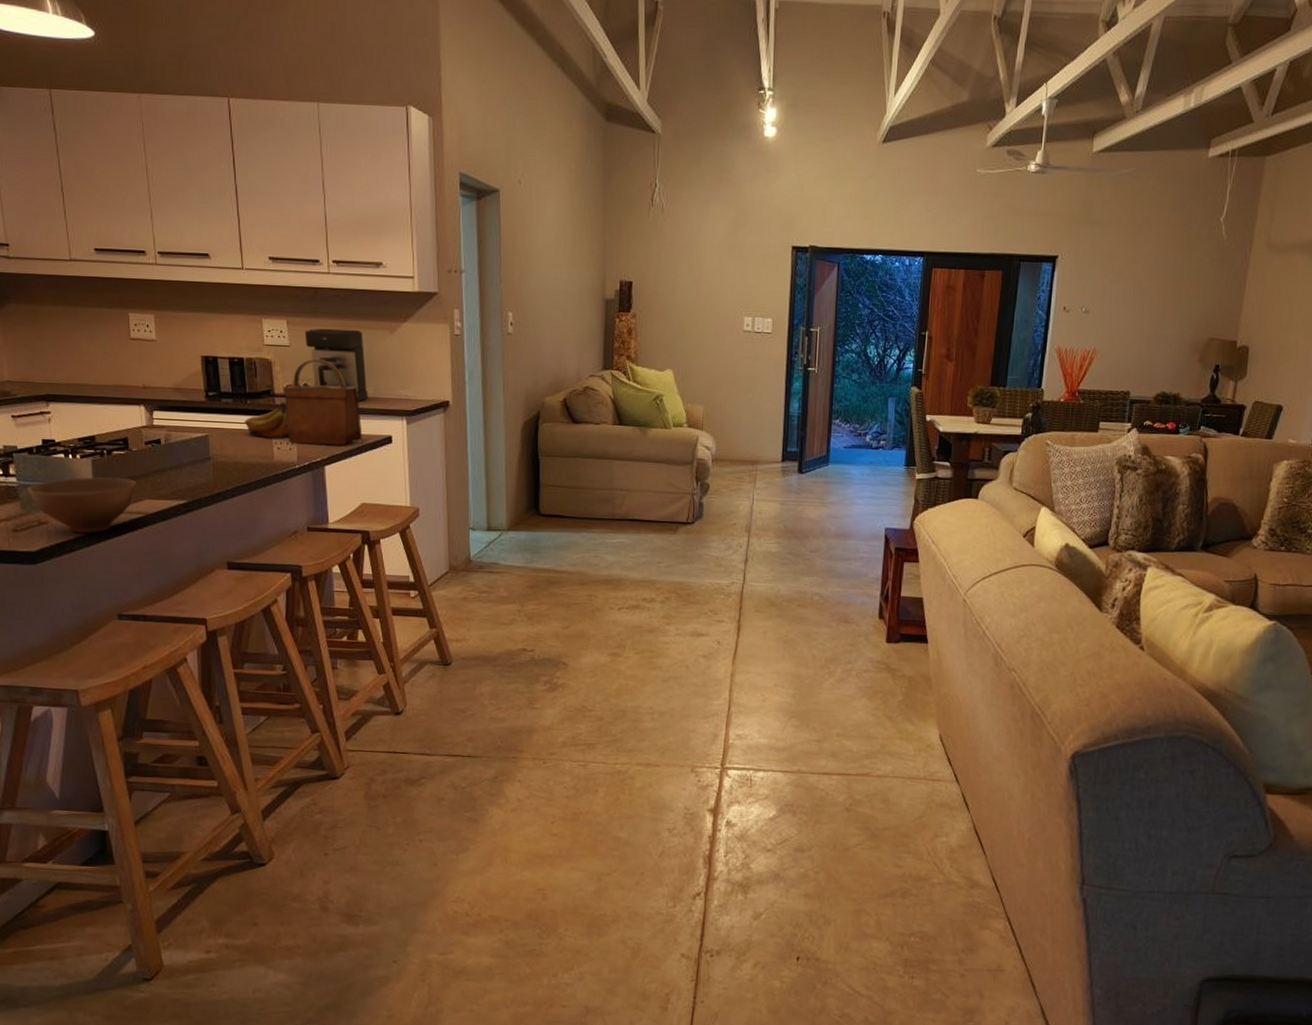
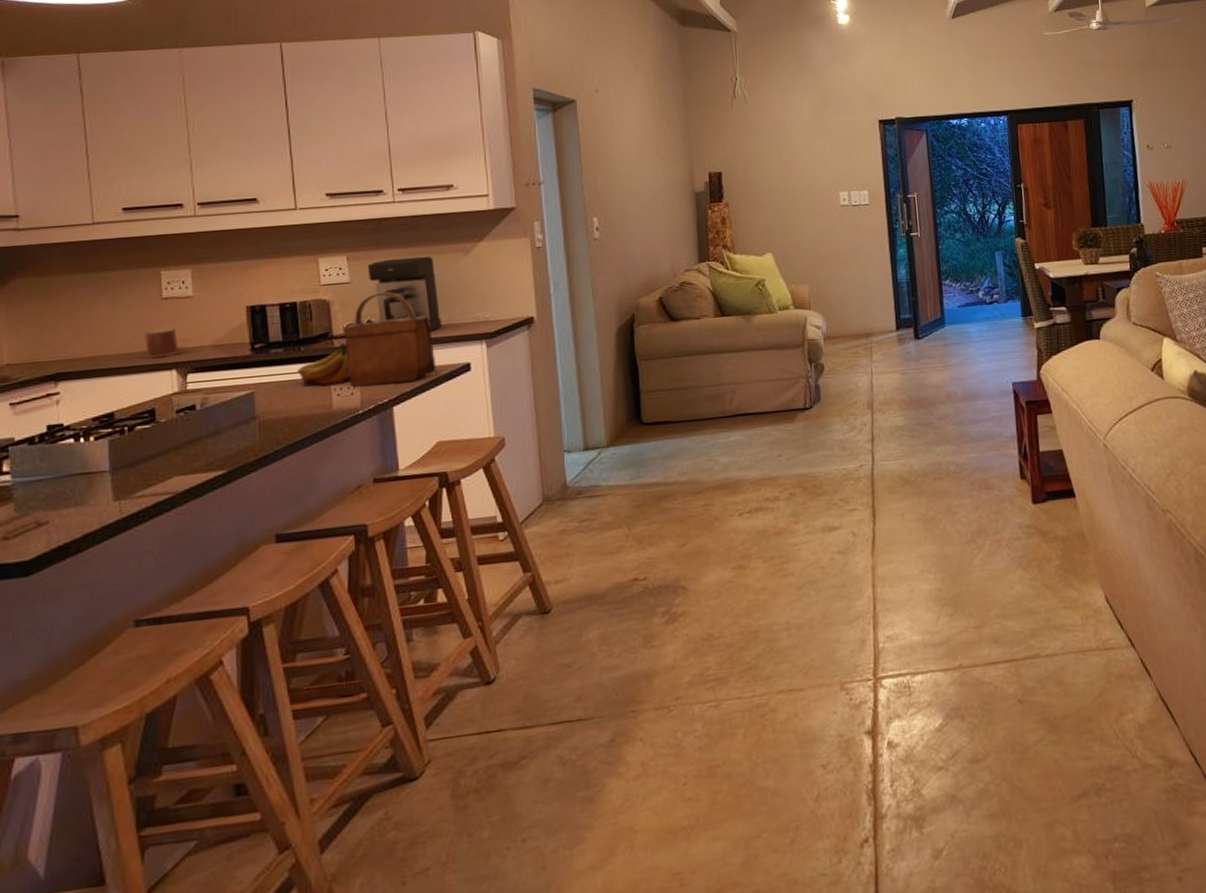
bowl: present [27,476,137,534] -> none [23,455,164,530]
mug: none [116,366,145,393] -> present [143,327,178,359]

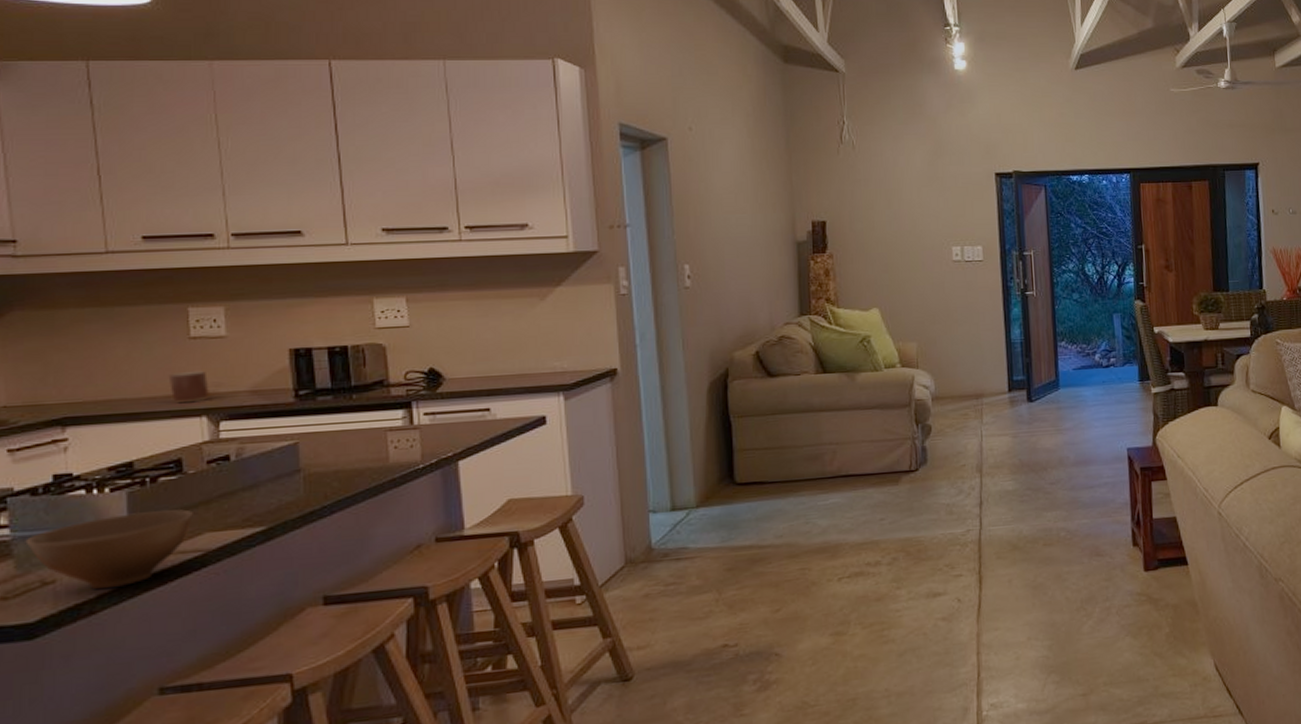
bowl: none [23,455,164,530] -> present [25,509,193,590]
fruit: present [297,343,350,388] -> none [348,391,410,440]
handbag: present [343,291,437,388] -> none [401,337,508,440]
coffee maker: present [367,256,442,331] -> none [429,300,514,381]

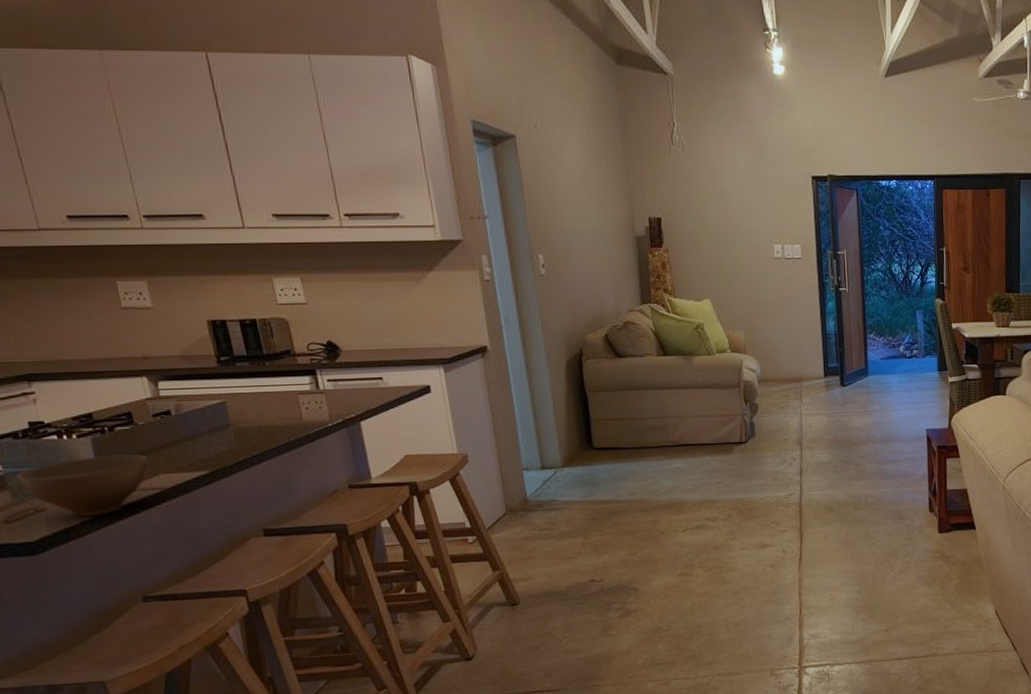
mug: present [168,370,209,404] -> none [109,336,146,365]

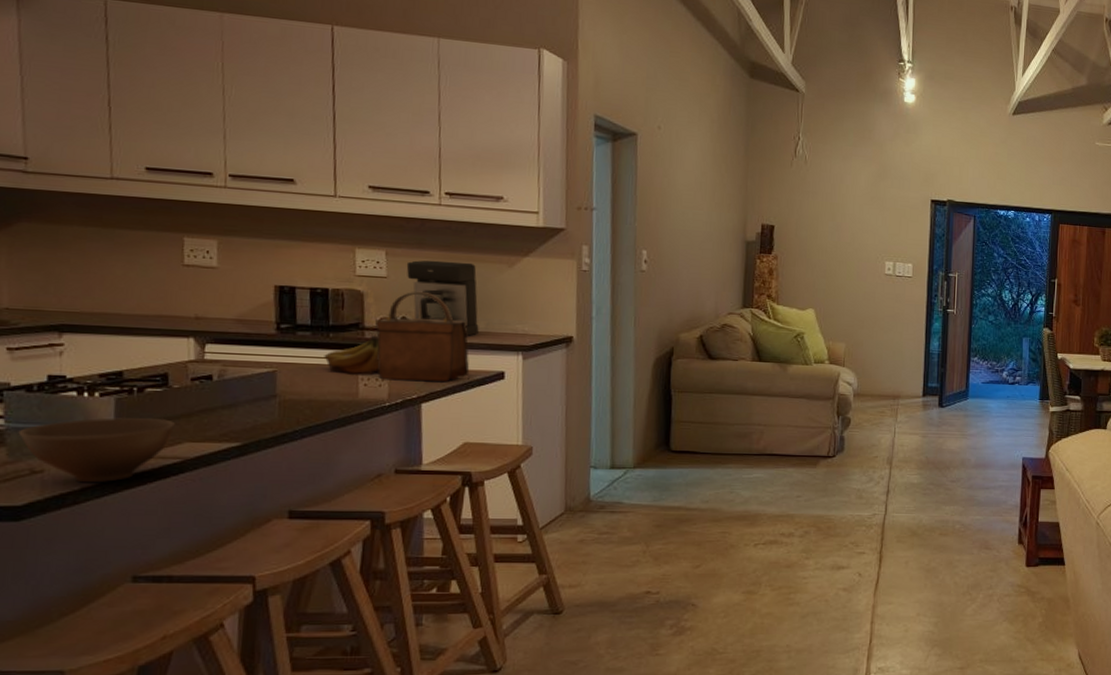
fruit: none [264,360,317,401] -> present [324,335,380,377]
handbag: none [304,314,399,403] -> present [375,291,470,383]
coffee maker: none [321,282,400,354] -> present [406,260,479,336]

